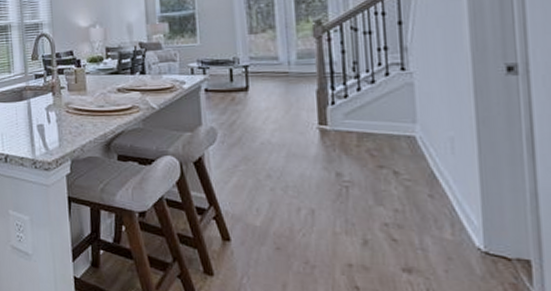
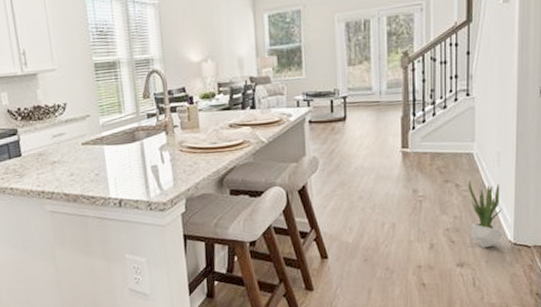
potted plant: none [410,167,467,254] -> present [468,179,503,248]

